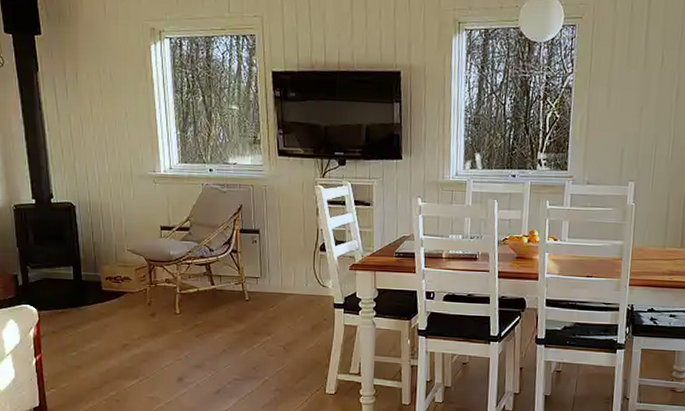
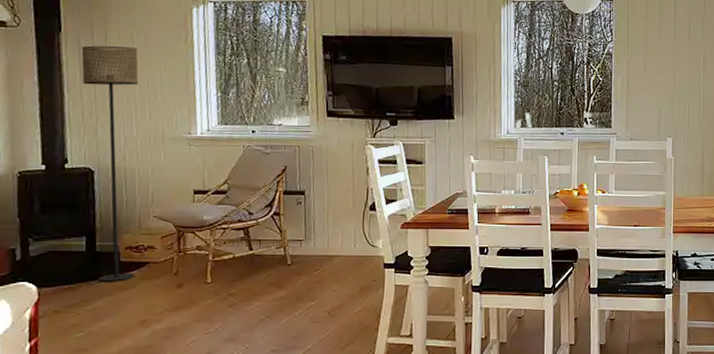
floor lamp: none [56,84,115,309] -> present [81,45,139,282]

